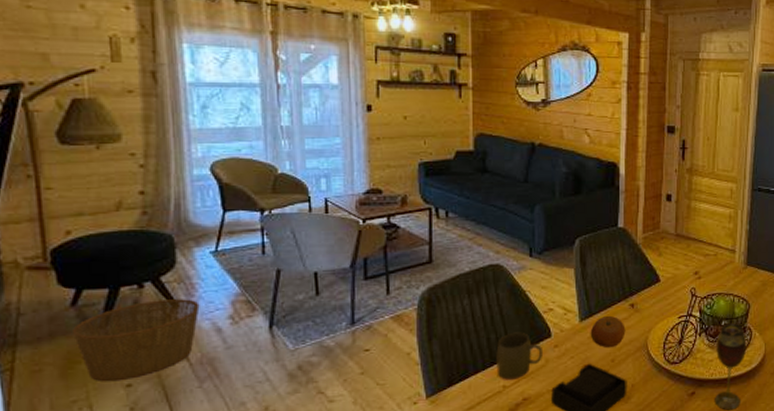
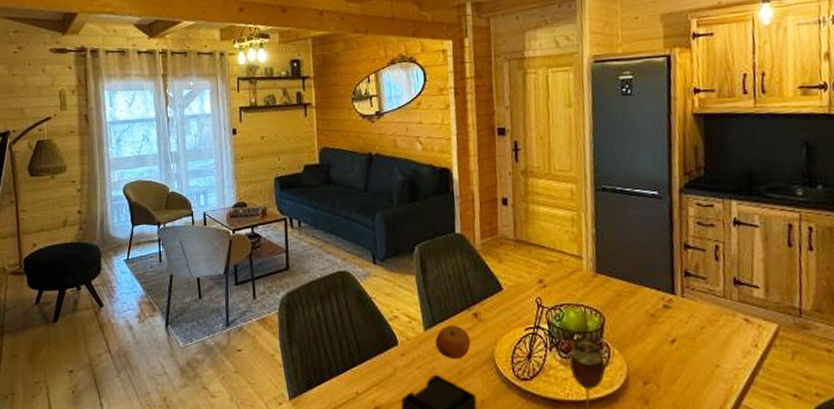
basket: present [73,299,200,382] -> none [37,300,117,368]
mug: present [496,332,544,380] -> none [348,339,392,387]

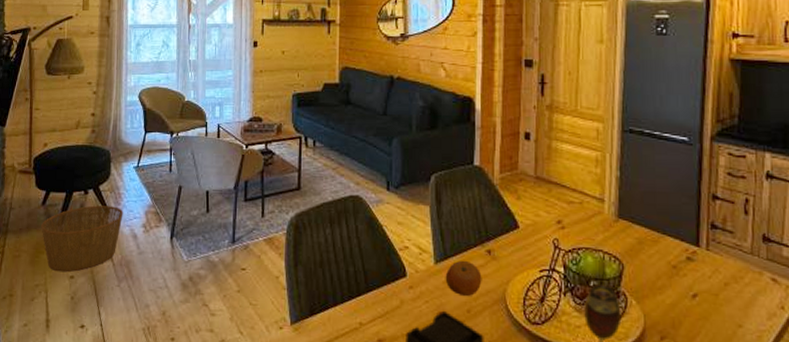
basket: none [37,300,117,368] -> present [41,205,123,272]

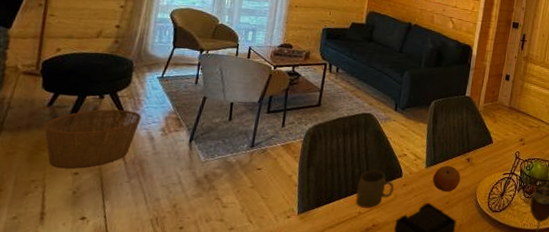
mug: none [354,267,399,318] -> present [355,169,394,208]

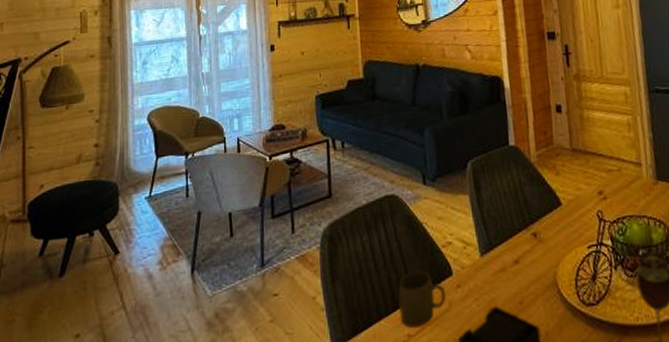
basket: present [44,109,142,169] -> none [39,245,136,332]
fruit: present [432,165,461,192] -> none [492,247,531,287]

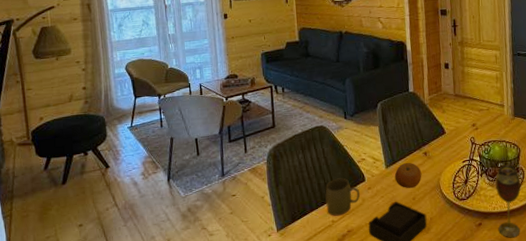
fruit: none [492,247,531,287] -> present [394,162,422,188]

